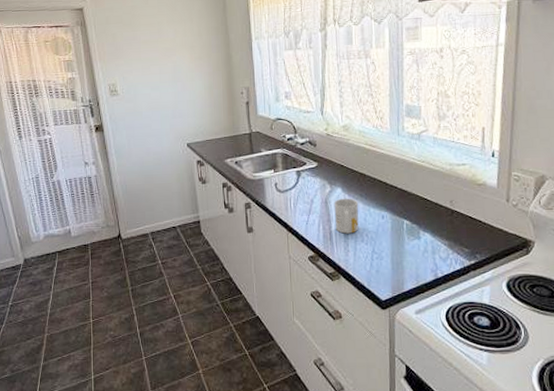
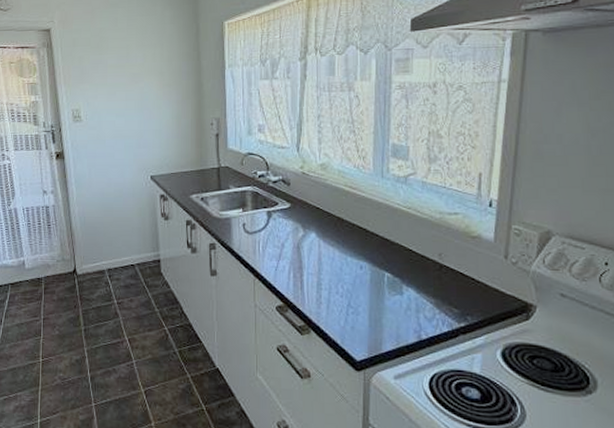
mug: present [334,198,359,234] -> none [307,244,335,284]

